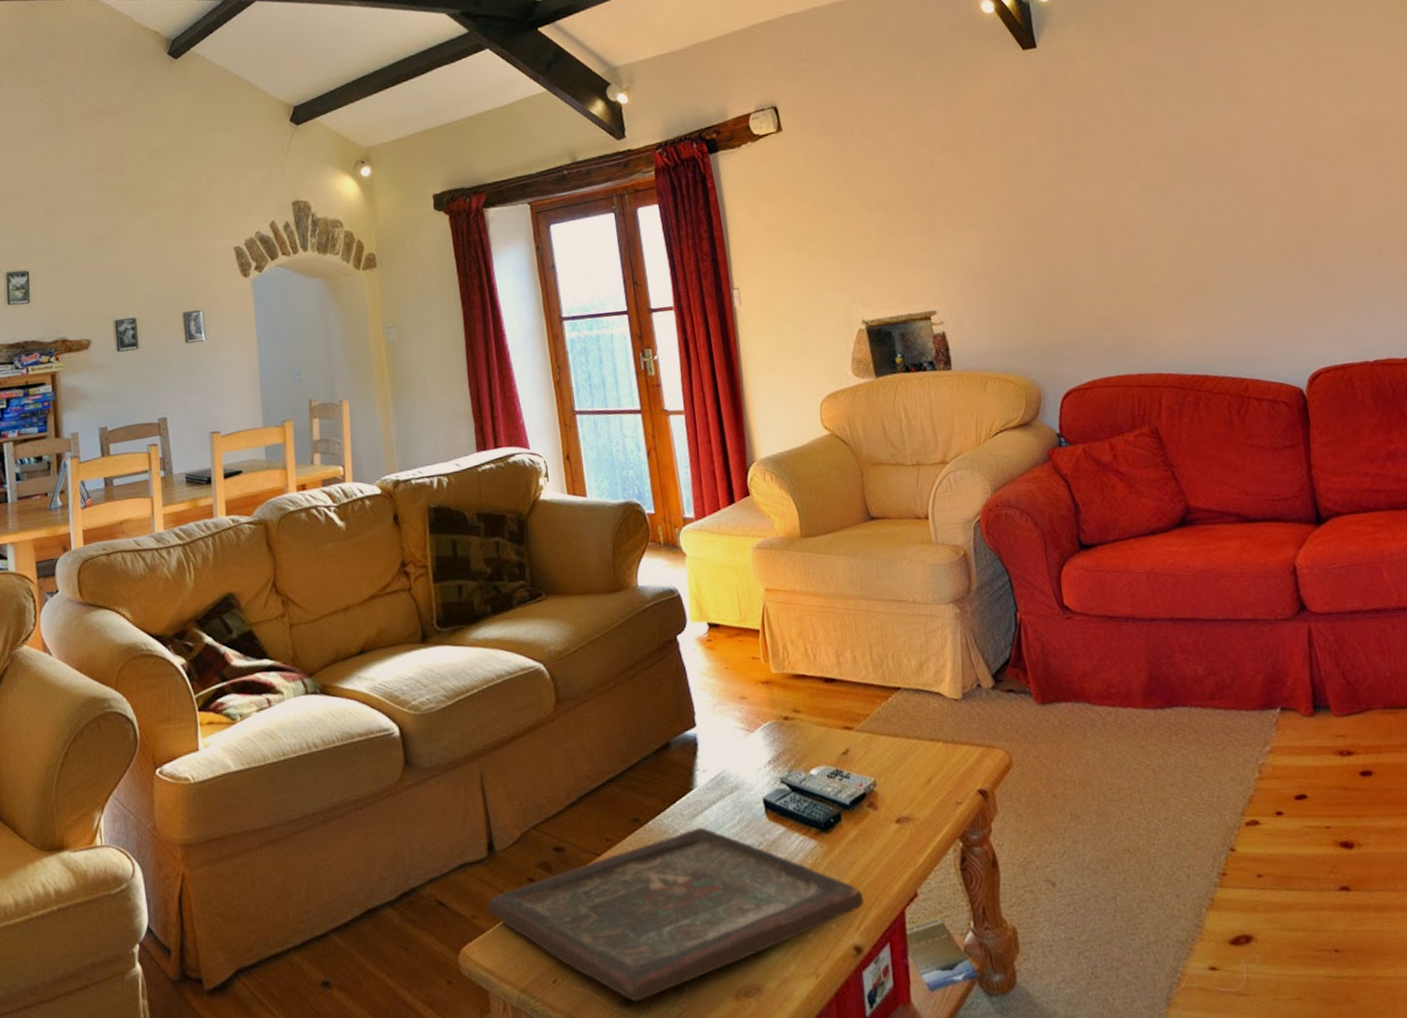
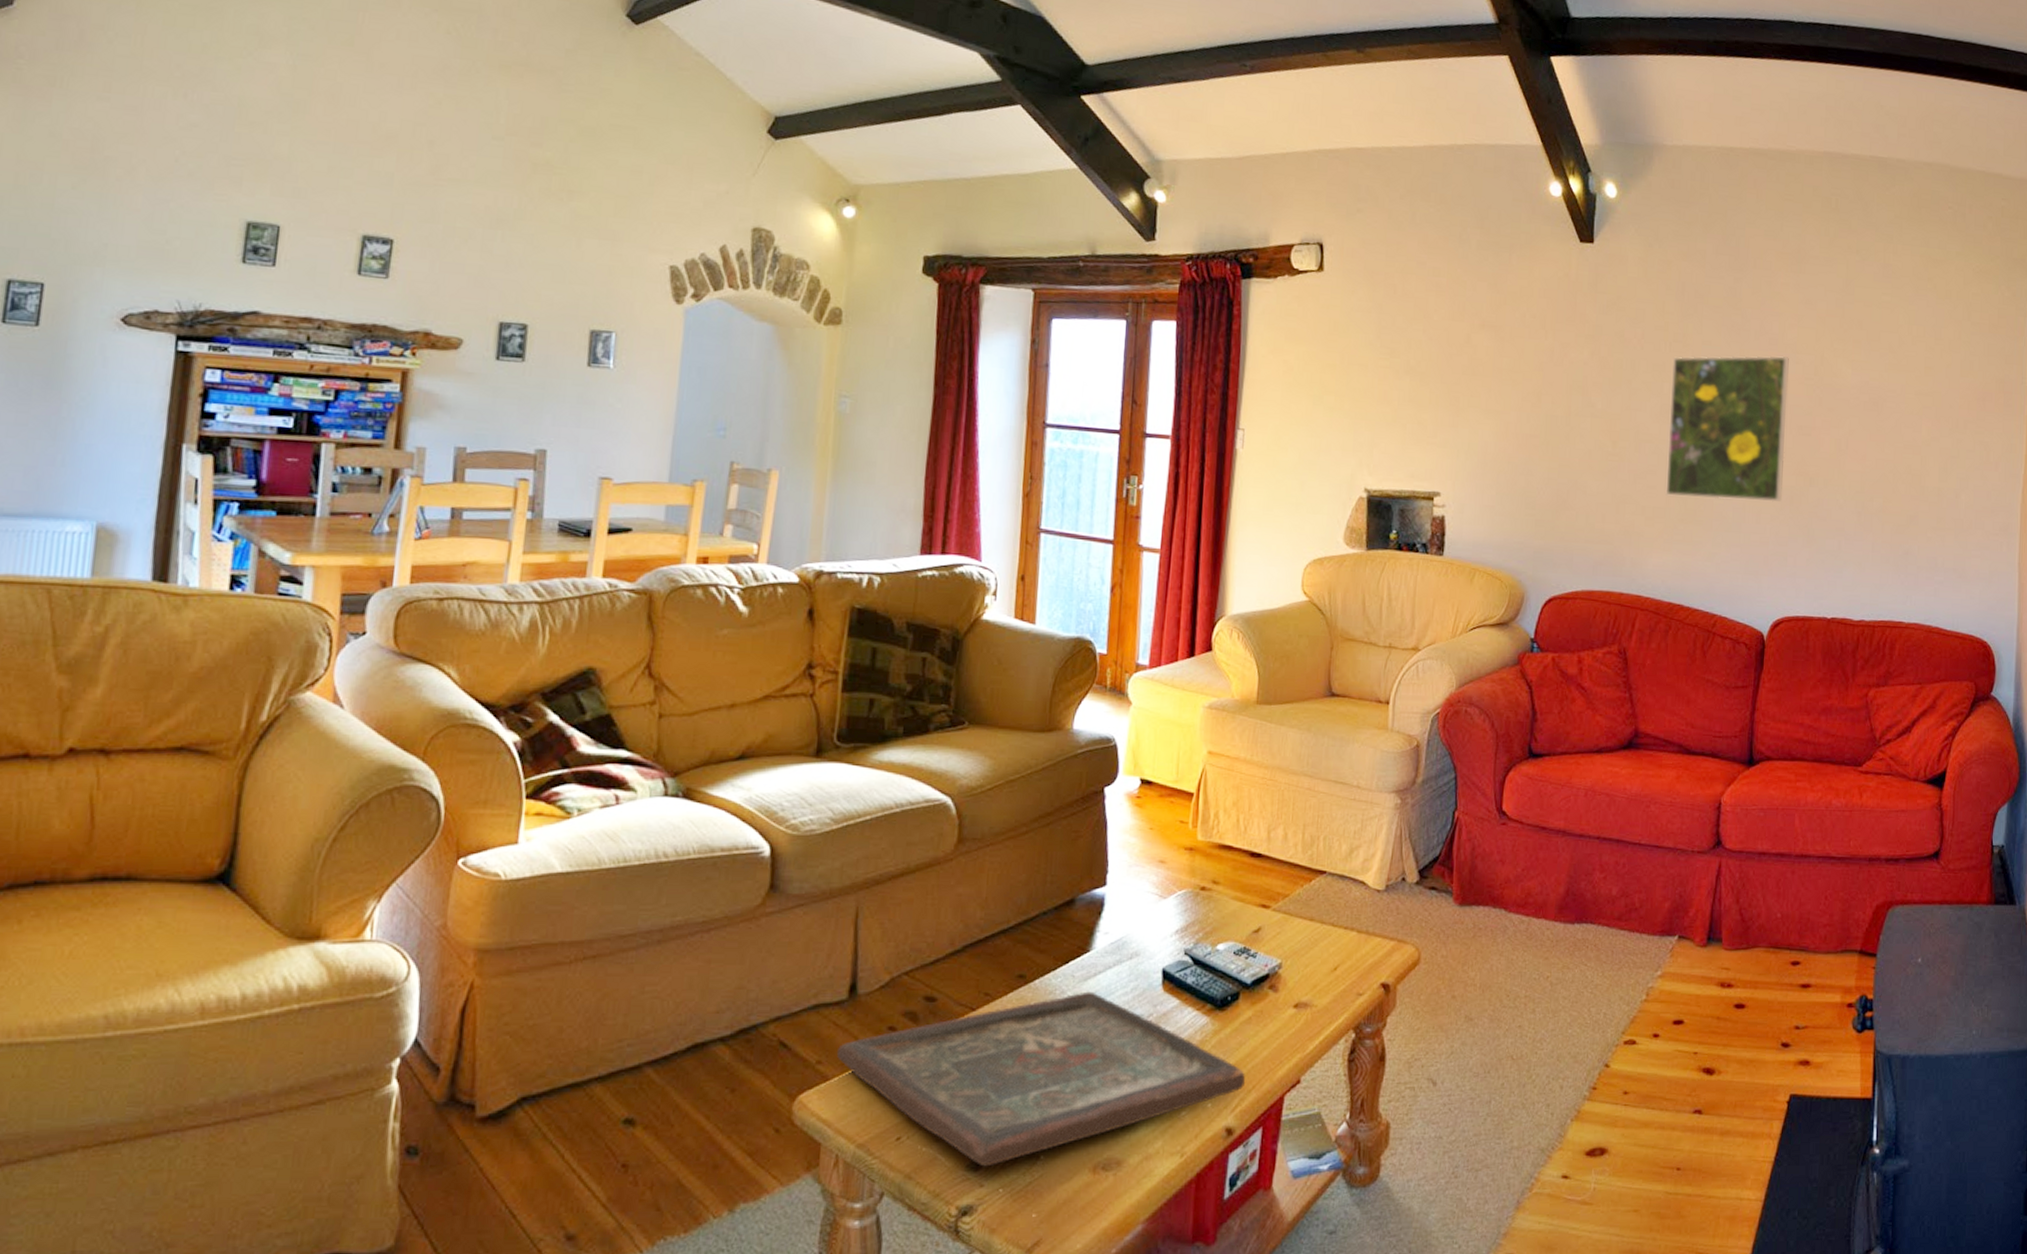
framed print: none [1141,111,1291,271] -> present [1665,355,1789,502]

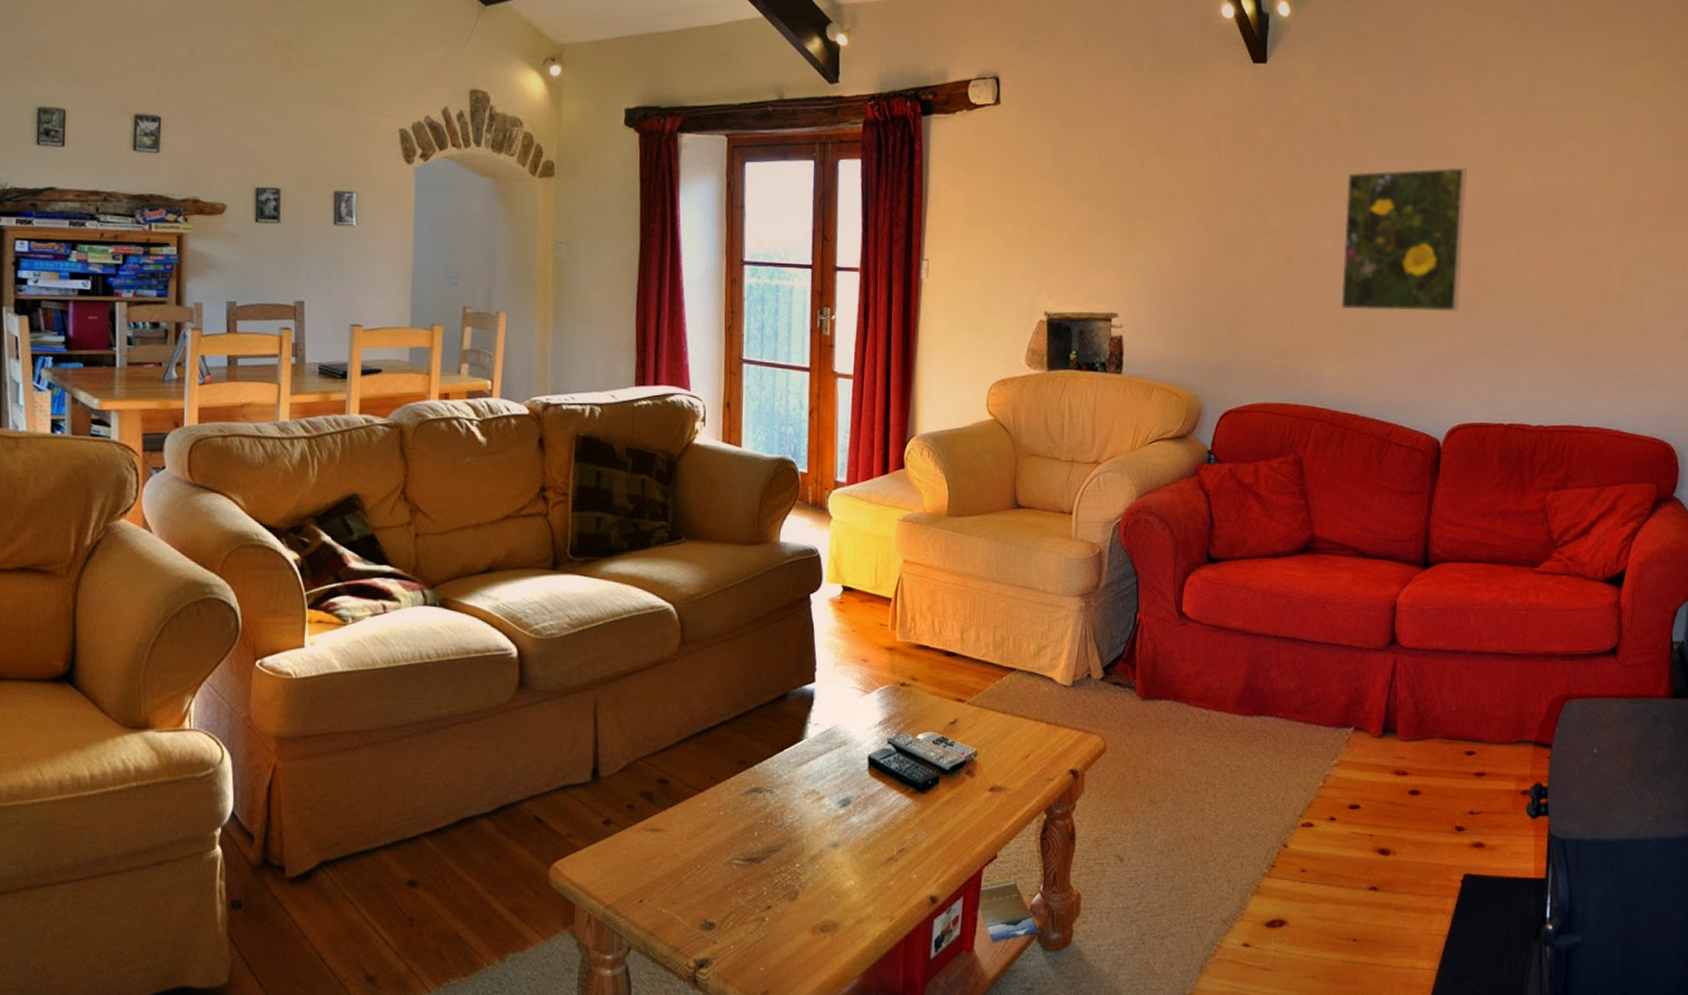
board game: present [836,991,1246,1167] -> none [584,775,947,927]

